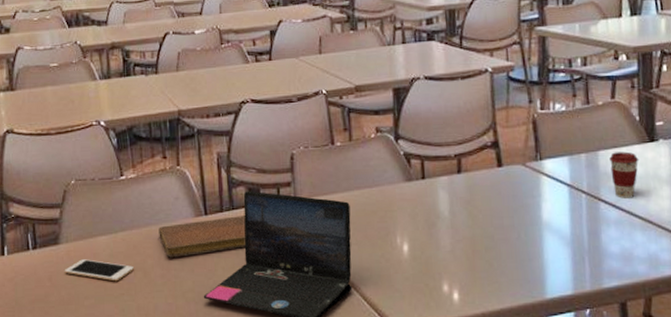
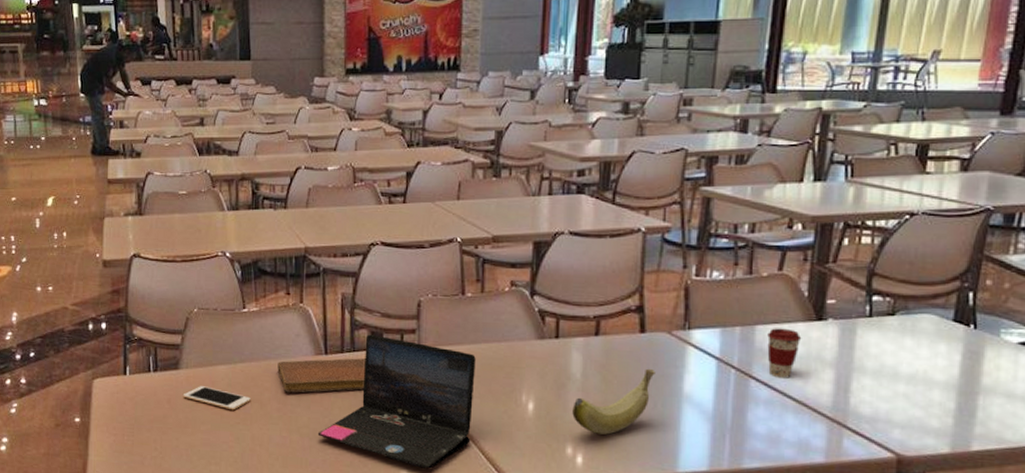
banana: none [444,200,516,269] -> present [572,368,655,435]

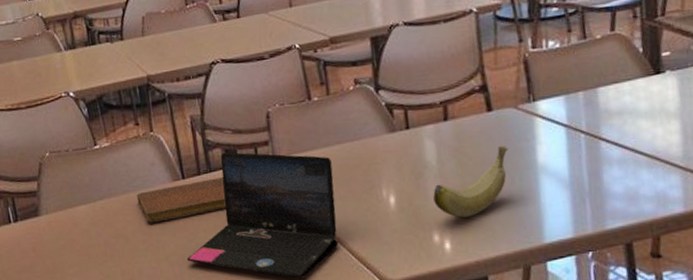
cell phone: present [182,386,251,411] -> none [46,229,115,249]
coffee cup: present [767,328,802,378] -> none [610,86,644,136]

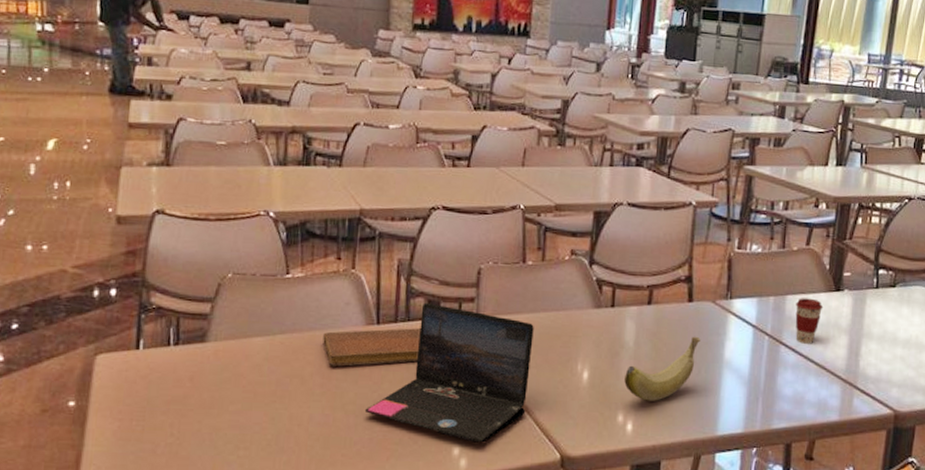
coffee cup: none [610,86,644,136] -> present [795,298,823,344]

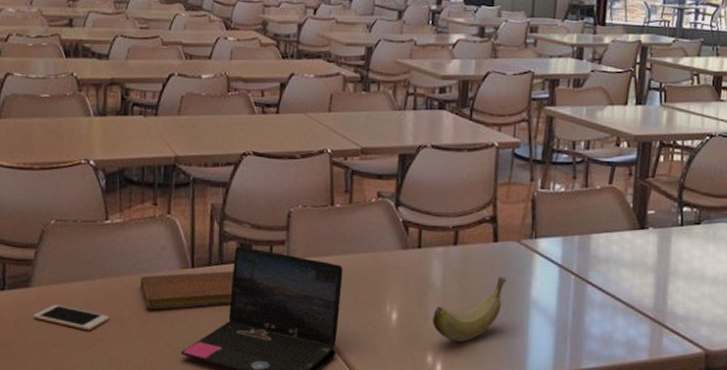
cell phone: none [208,361,290,388] -> present [32,305,109,331]
coffee cup: present [795,298,823,344] -> none [601,236,629,283]

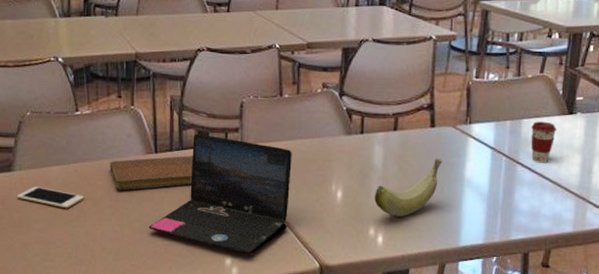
coffee cup: none [601,236,629,283] -> present [530,121,557,163]

